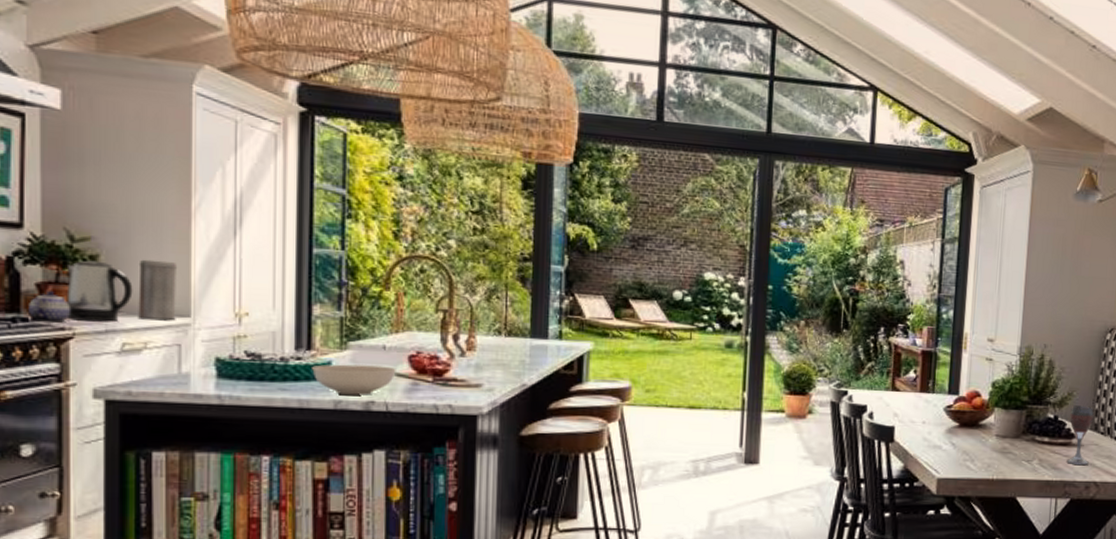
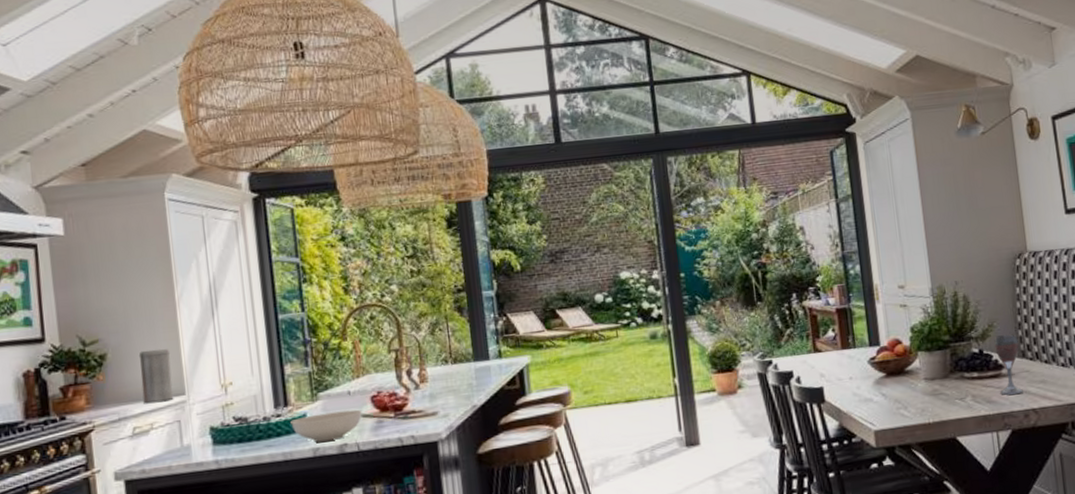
teapot: present [29,290,70,324] -> none [56,391,89,422]
kettle: present [66,260,133,322] -> none [82,358,137,415]

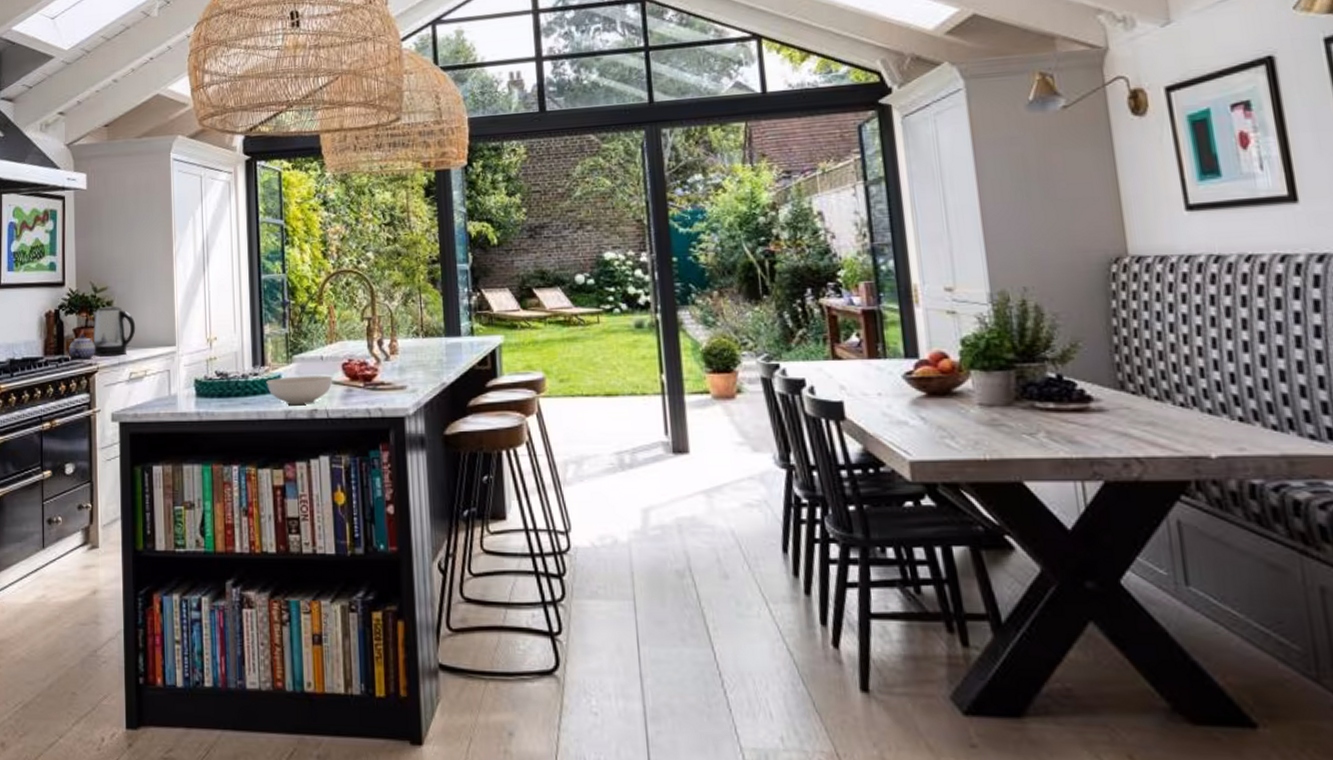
teapot: none [56,391,89,422] -> present [69,333,95,361]
kettle: none [82,358,137,415] -> present [92,305,136,357]
canister: present [138,349,174,404] -> none [139,300,166,351]
cup: present [994,334,1023,395] -> none [1078,359,1122,437]

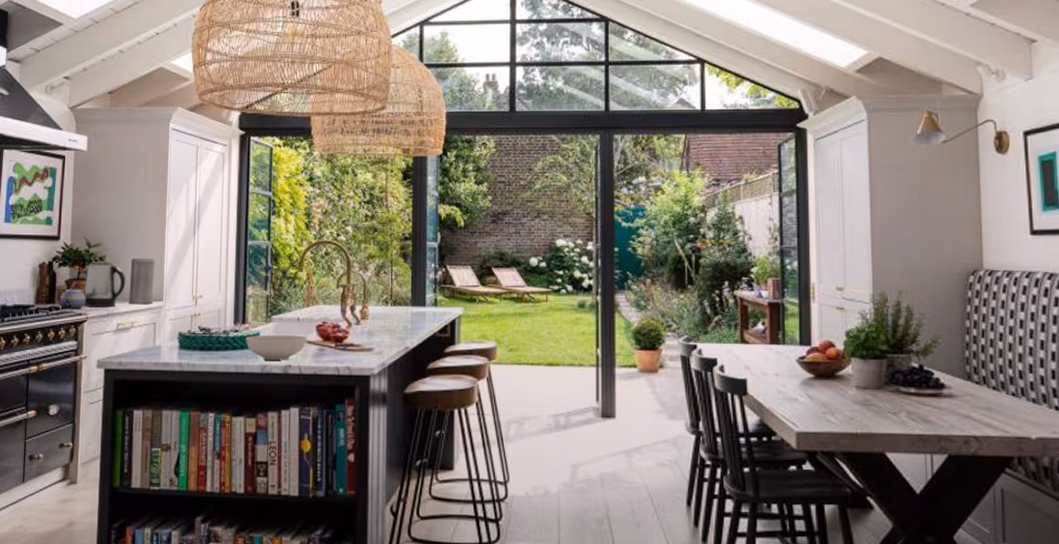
canister: none [139,300,166,351] -> present [129,257,155,305]

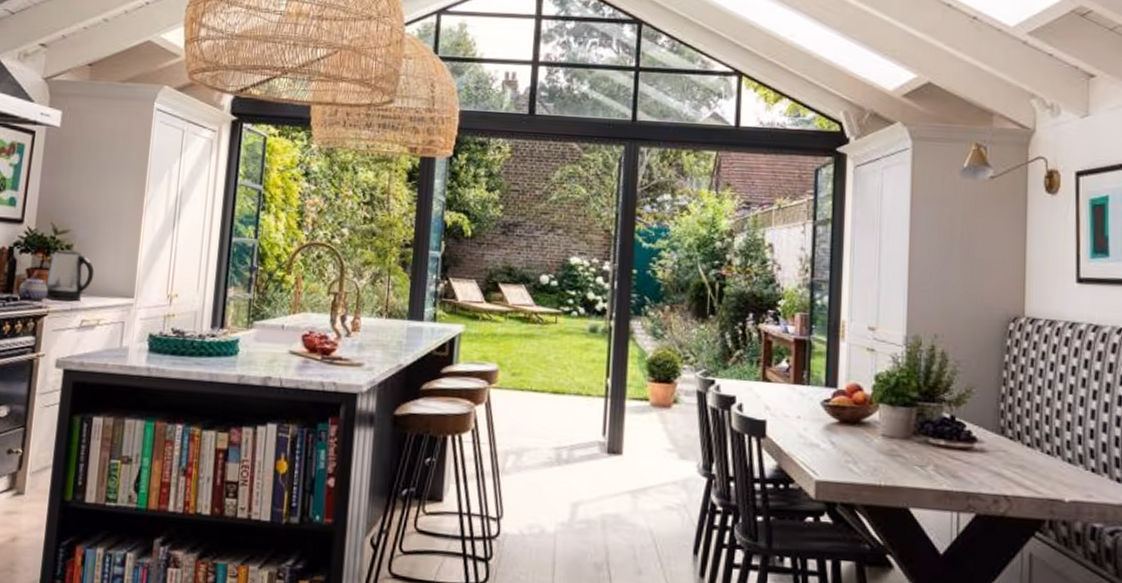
canister: present [129,257,155,305] -> none [95,248,128,301]
bowl: present [245,334,307,360] -> none [223,342,291,371]

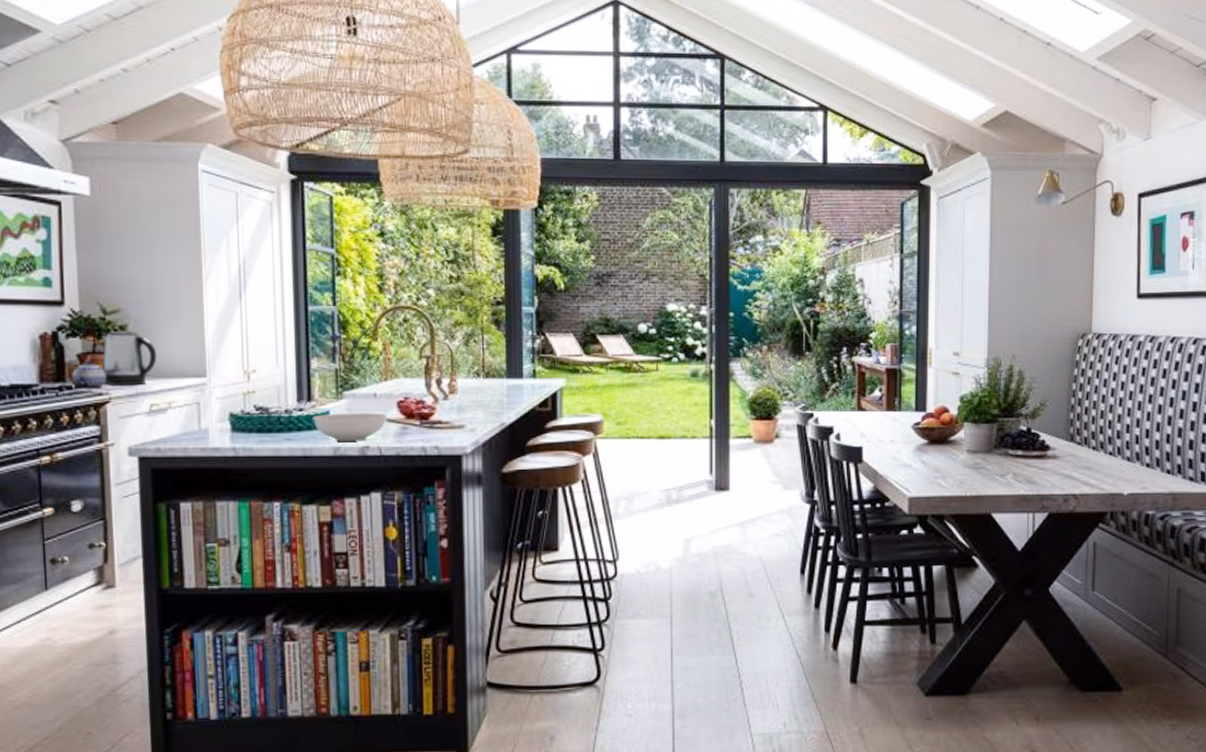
bowl: none [223,342,291,371] -> present [313,413,387,441]

